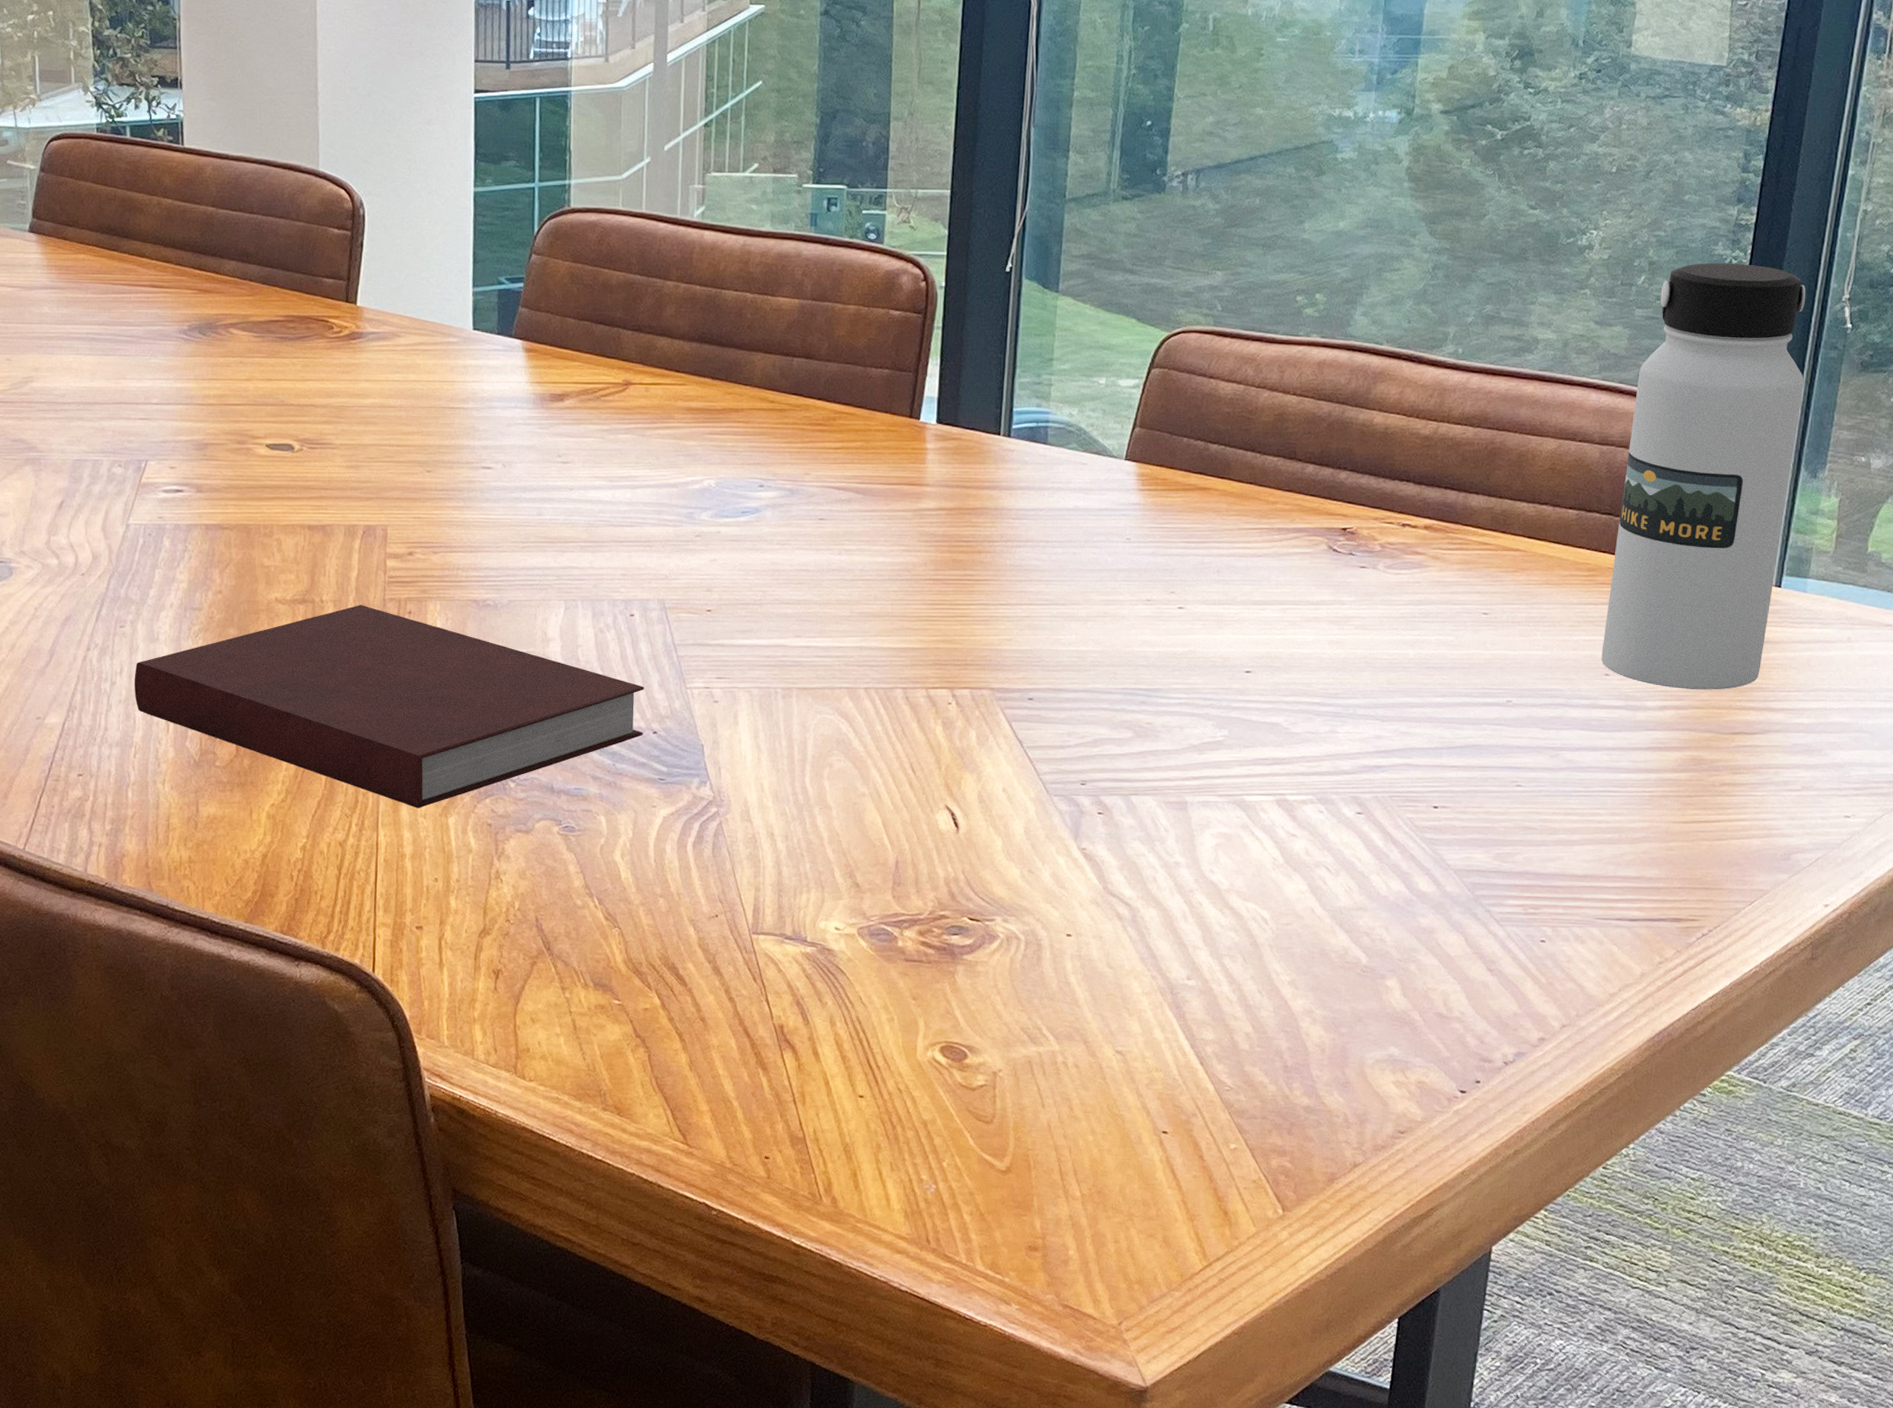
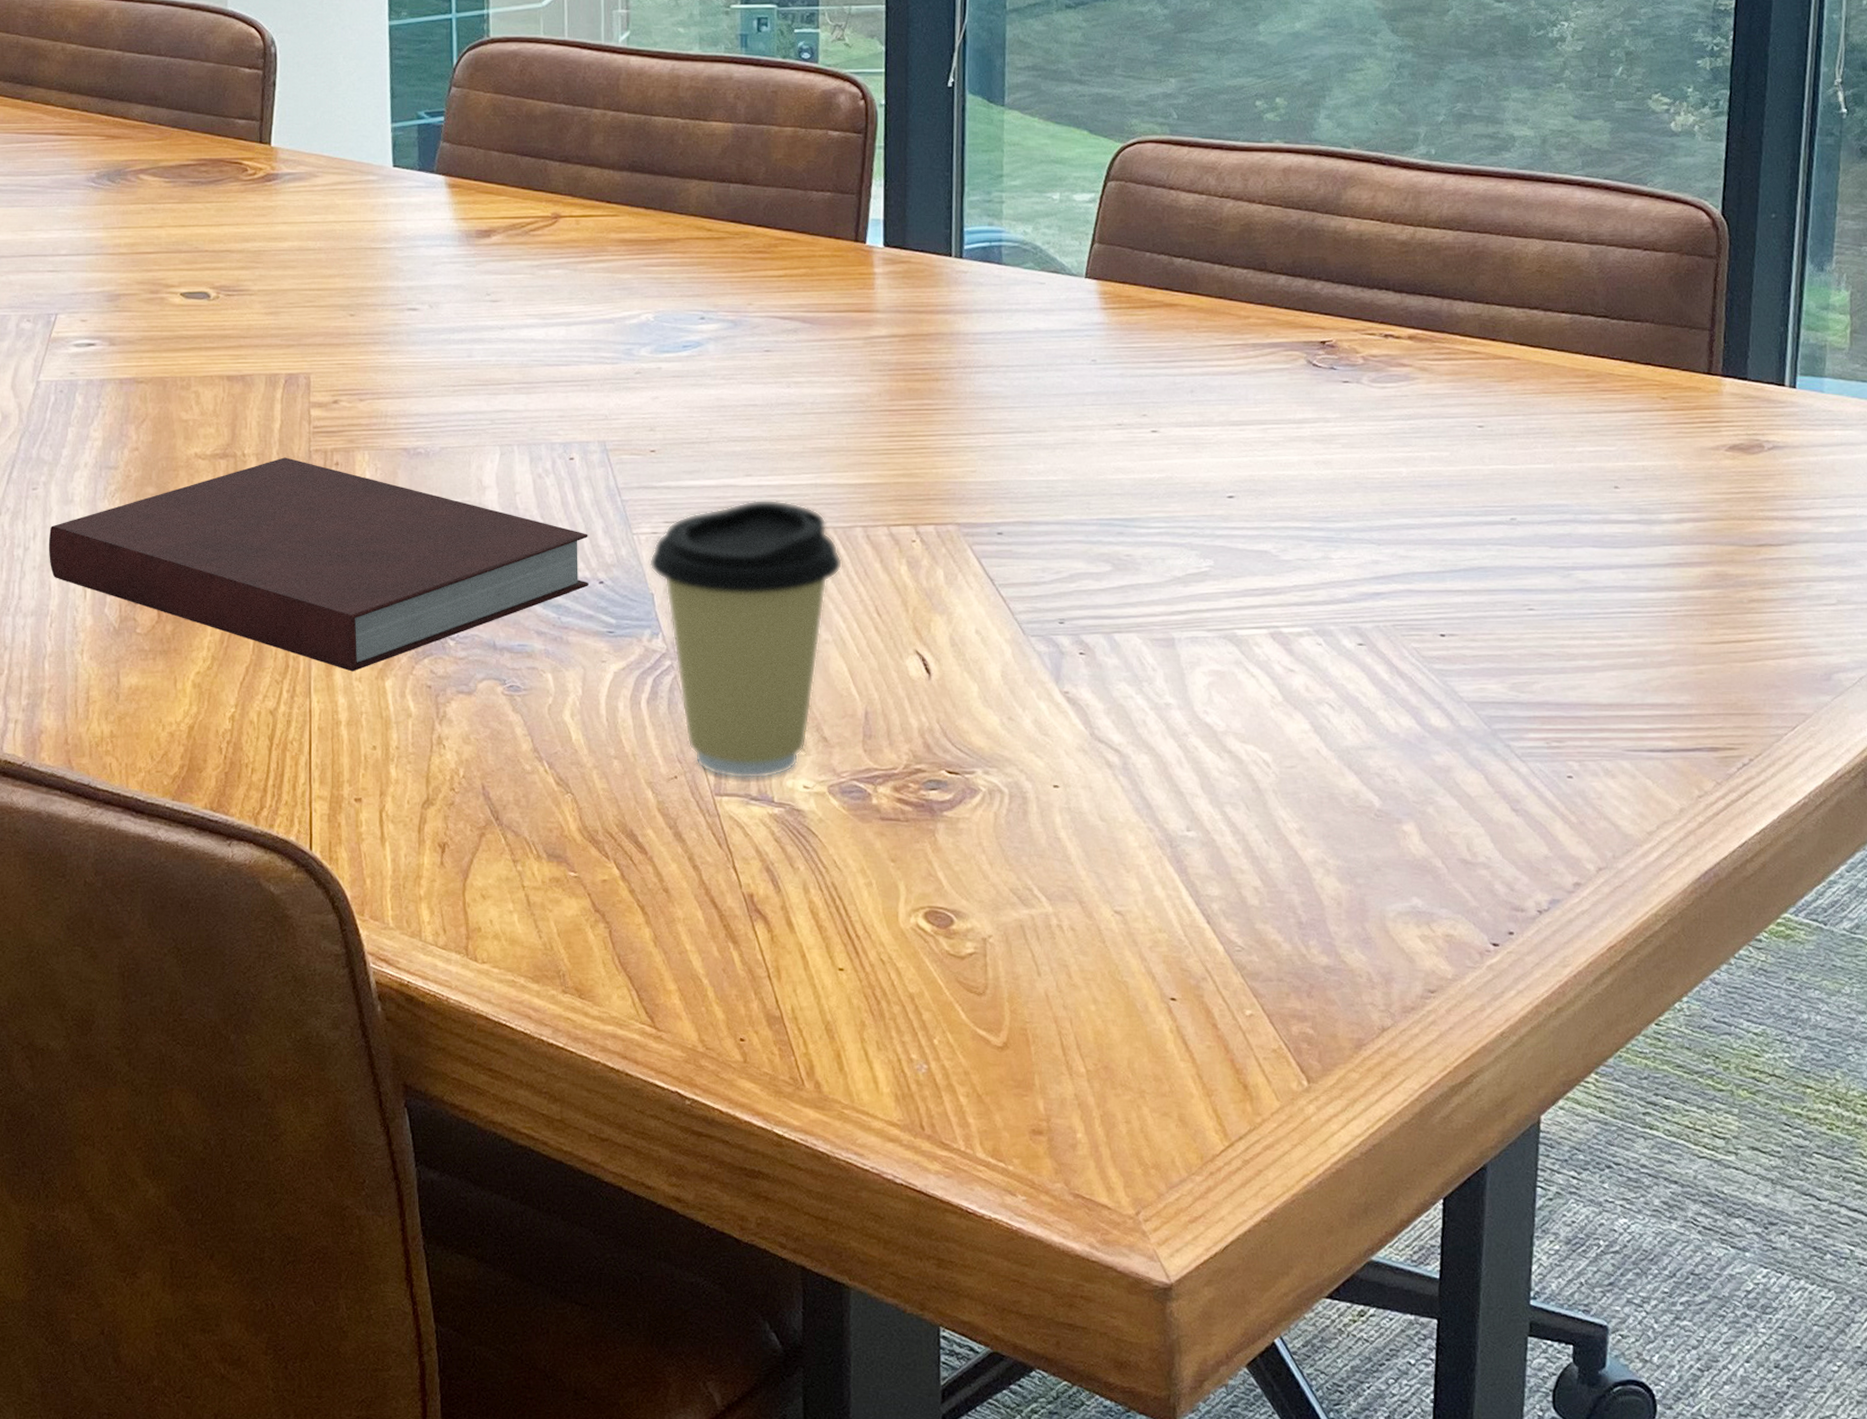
coffee cup: none [701,659,882,920] -> present [650,499,843,779]
water bottle: present [1601,262,1806,690] -> none [1608,50,1802,500]

